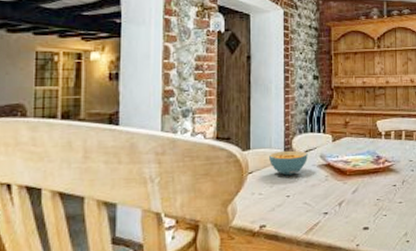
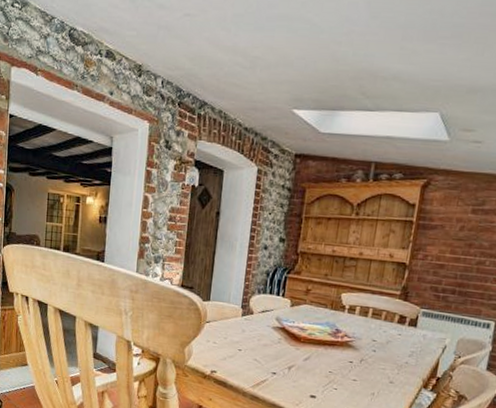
cereal bowl: present [269,150,308,176] -> none [226,307,264,332]

